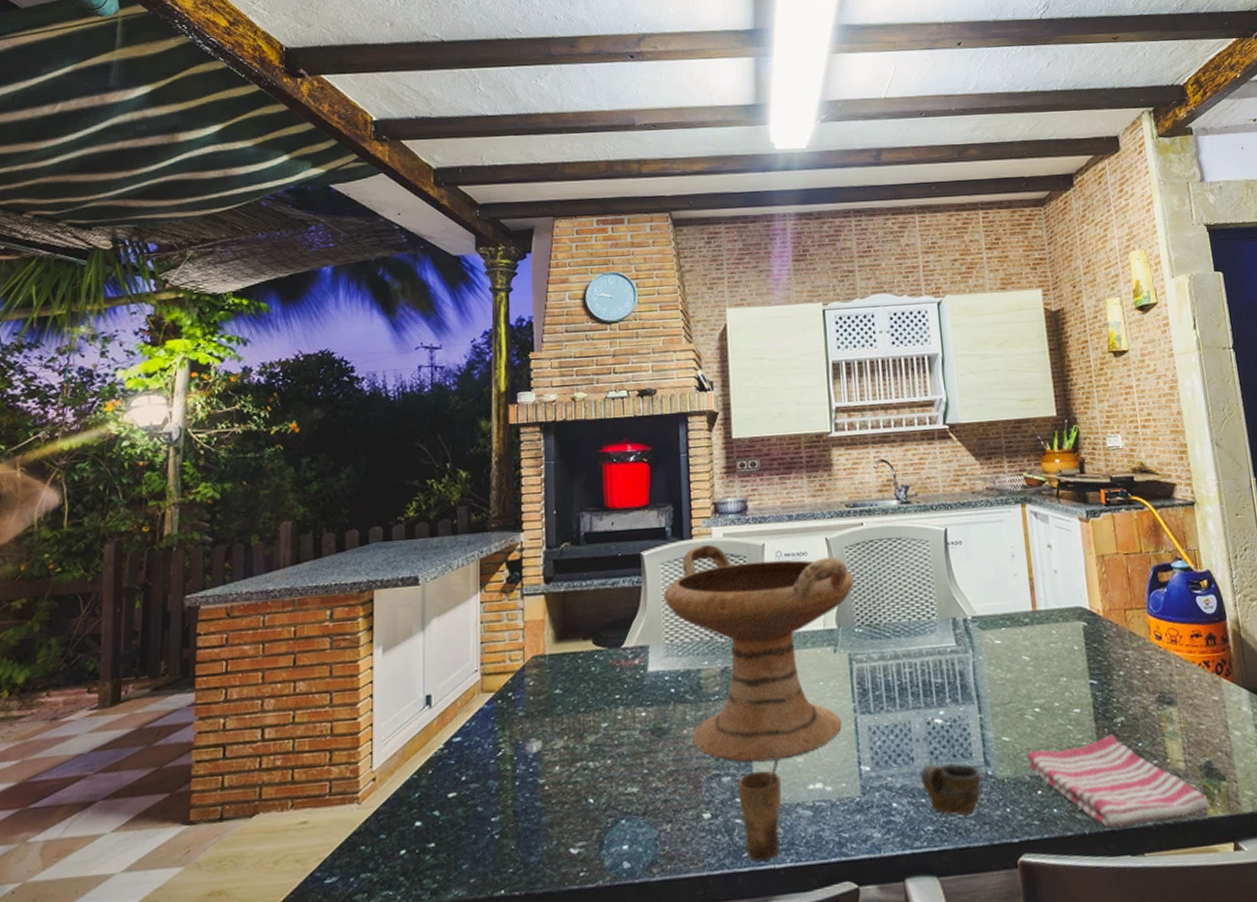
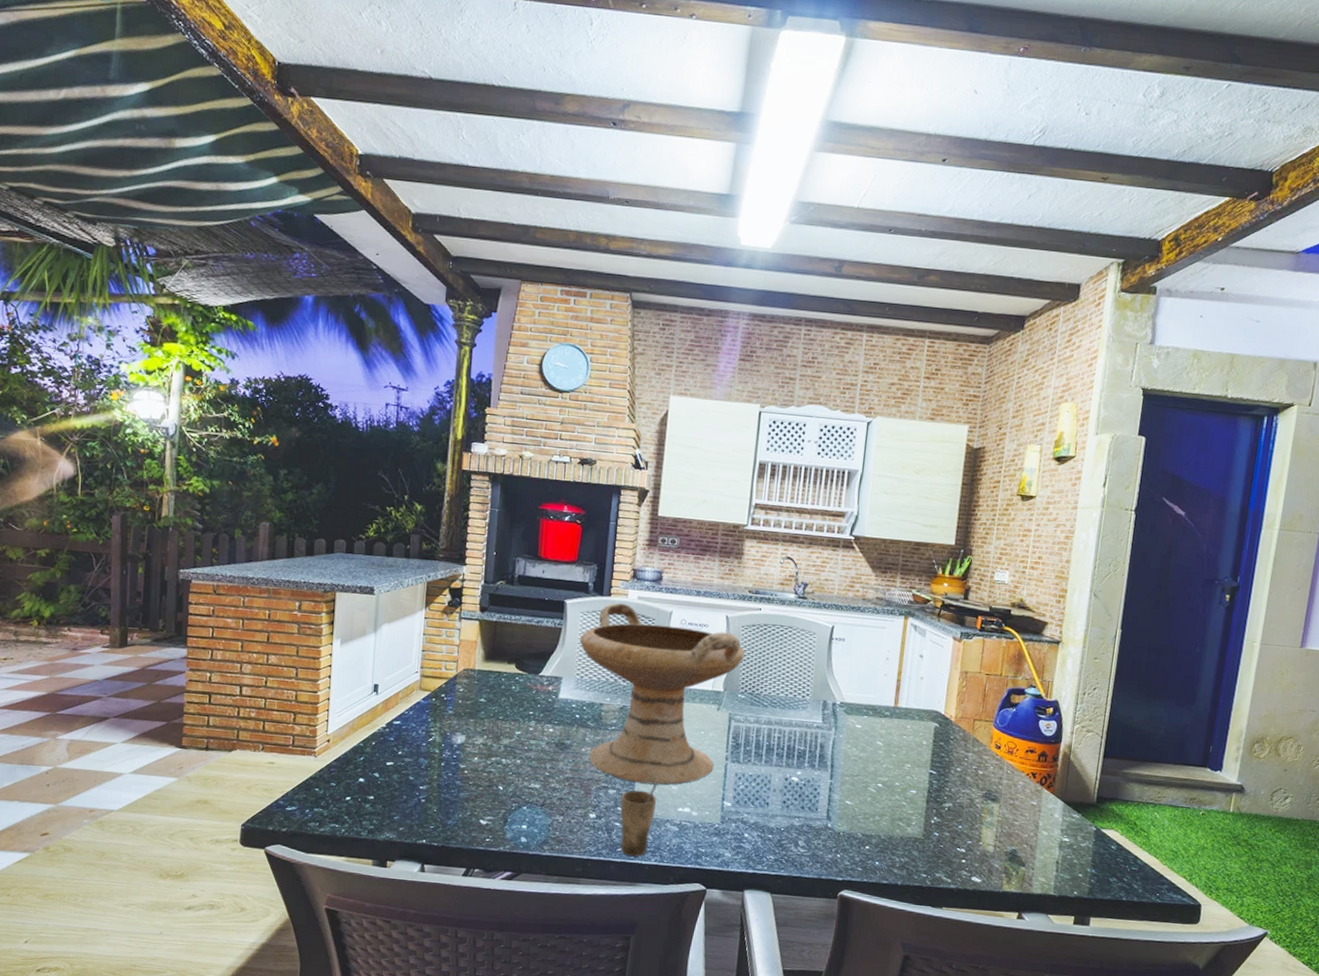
cup: present [920,763,982,816] -> none [771,809,822,854]
dish towel: present [1027,734,1209,828] -> none [863,814,1006,886]

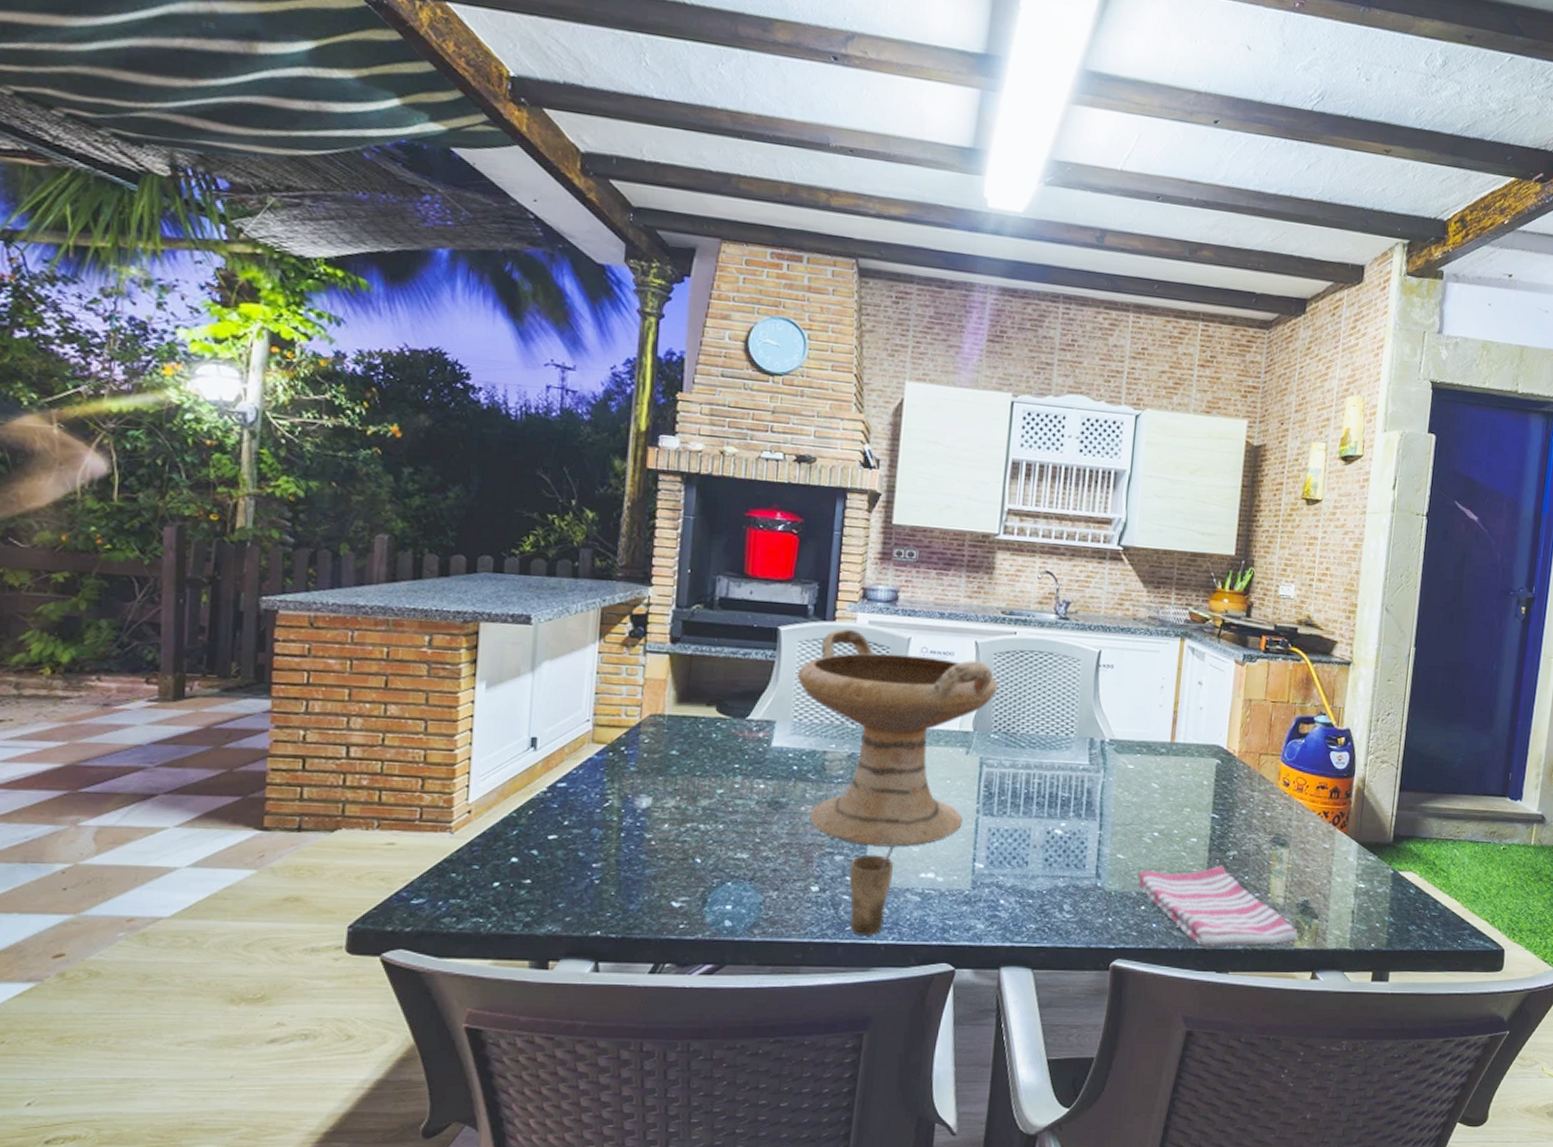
dish towel: none [863,814,1006,886] -> present [1137,865,1298,947]

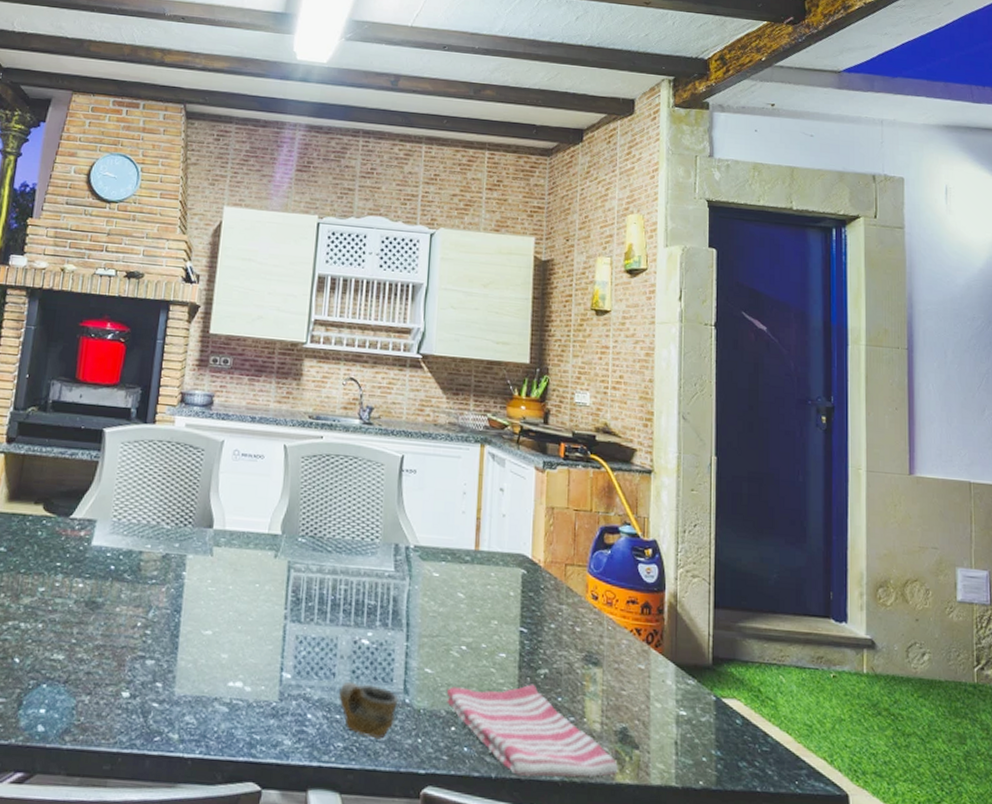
decorative bowl: present [797,628,998,847] -> none [118,431,305,653]
cup: present [849,844,895,936] -> none [157,649,204,748]
cup: none [1031,868,1091,920] -> present [339,681,399,739]

